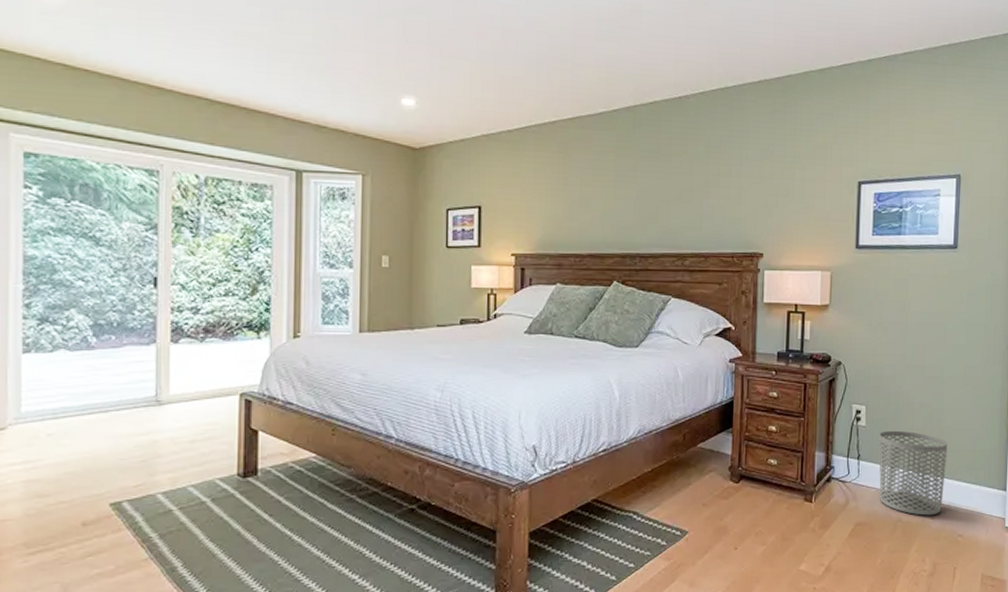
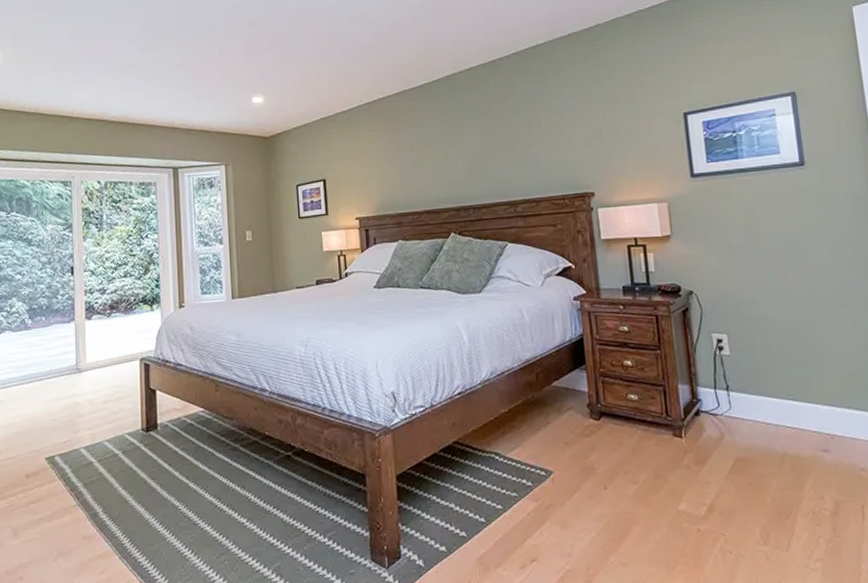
waste bin: present [879,430,948,516] -> none [747,357,835,449]

